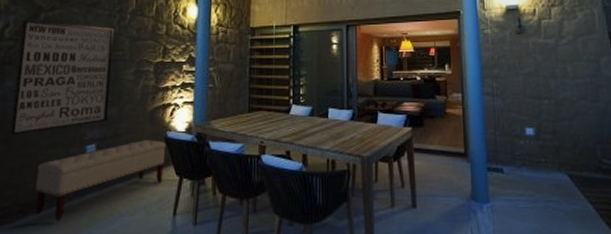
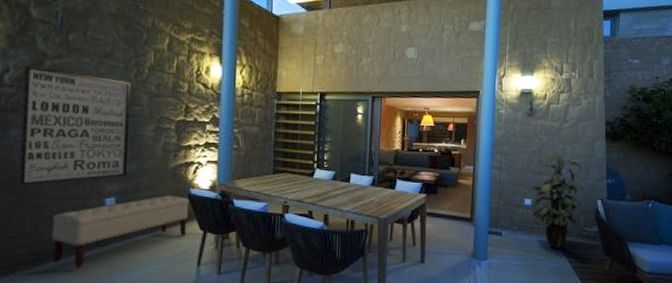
indoor plant: none [532,73,596,187] -> present [531,152,584,249]

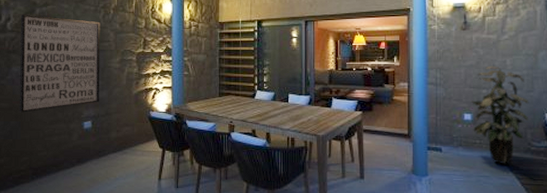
bench: present [51,195,190,269] -> none [44,118,150,182]

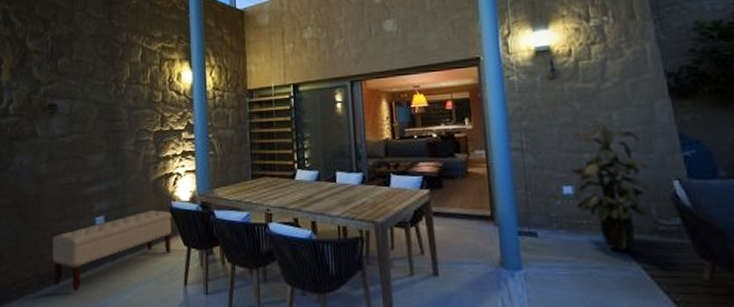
wall art: present [19,14,100,113] -> none [23,94,113,209]
bench: none [44,118,150,182] -> present [52,210,172,291]

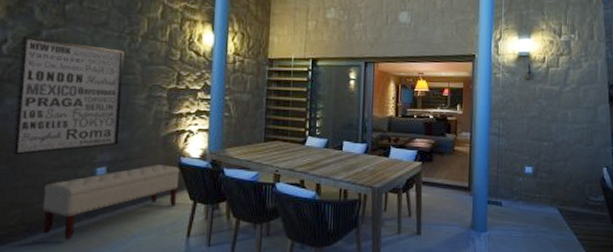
wall art: none [23,94,113,209] -> present [11,36,125,155]
indoor plant: present [570,122,650,252] -> none [532,117,588,220]

